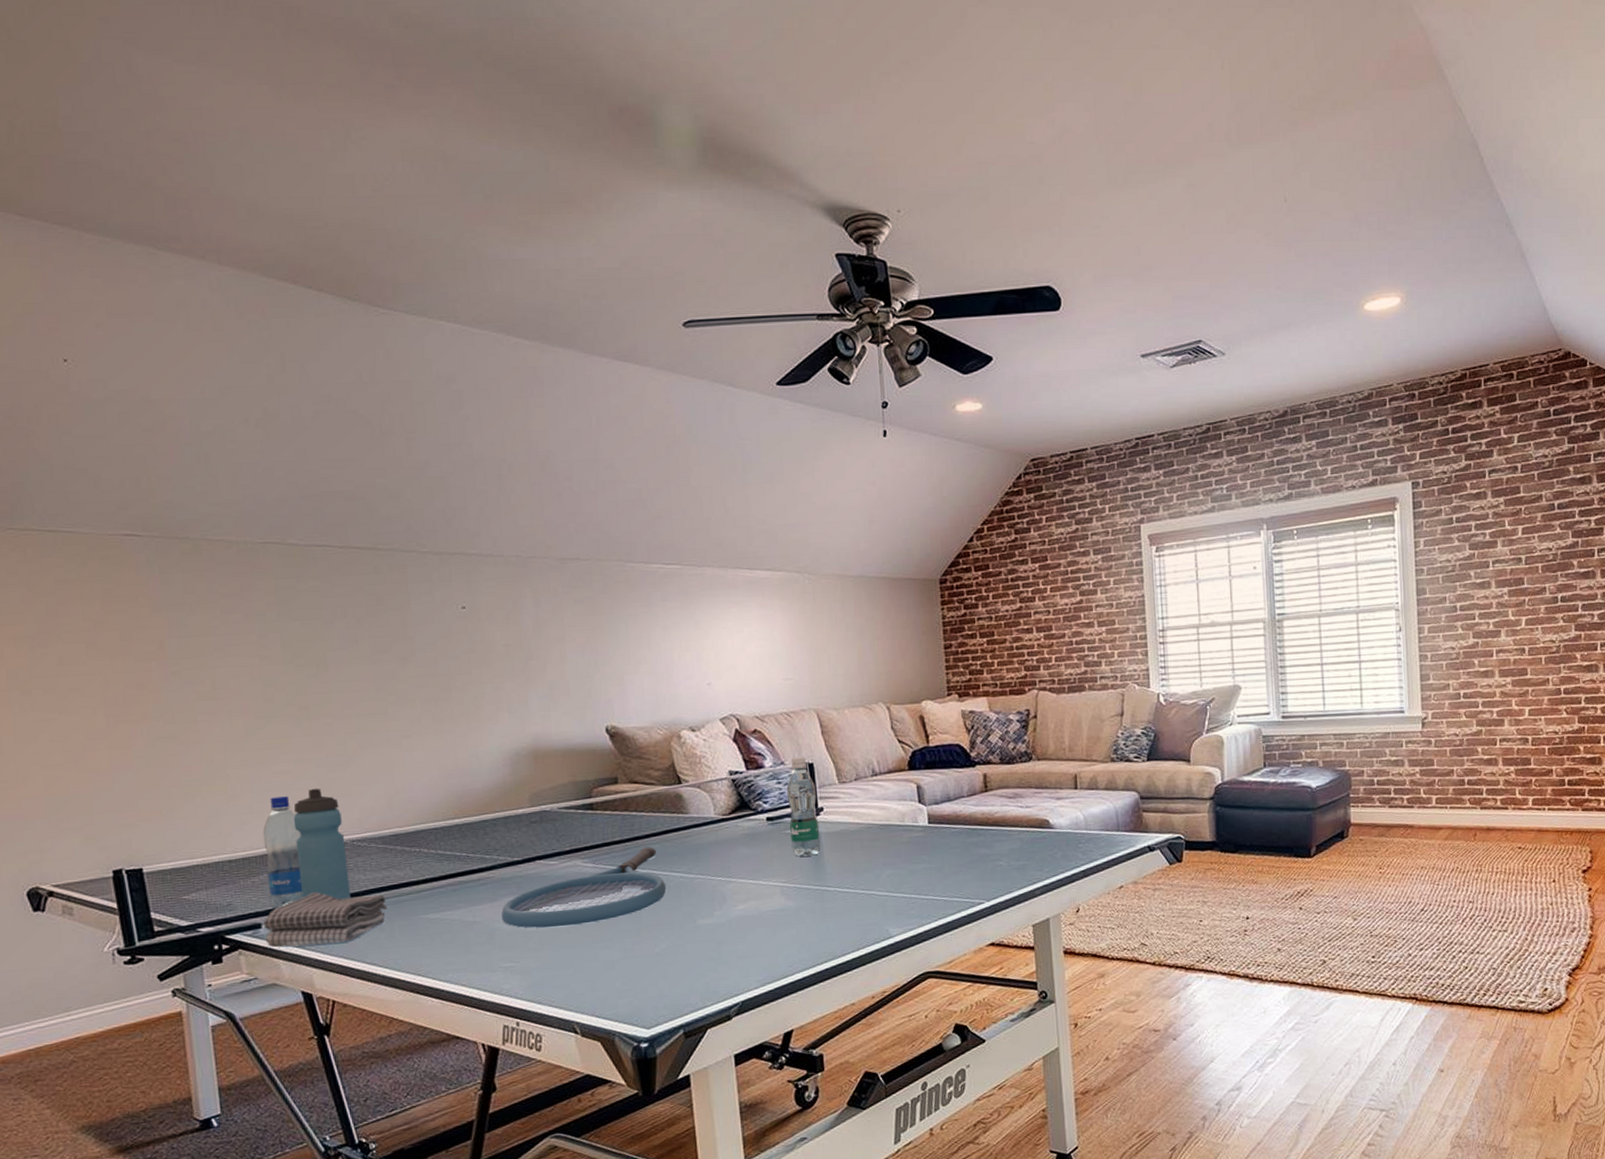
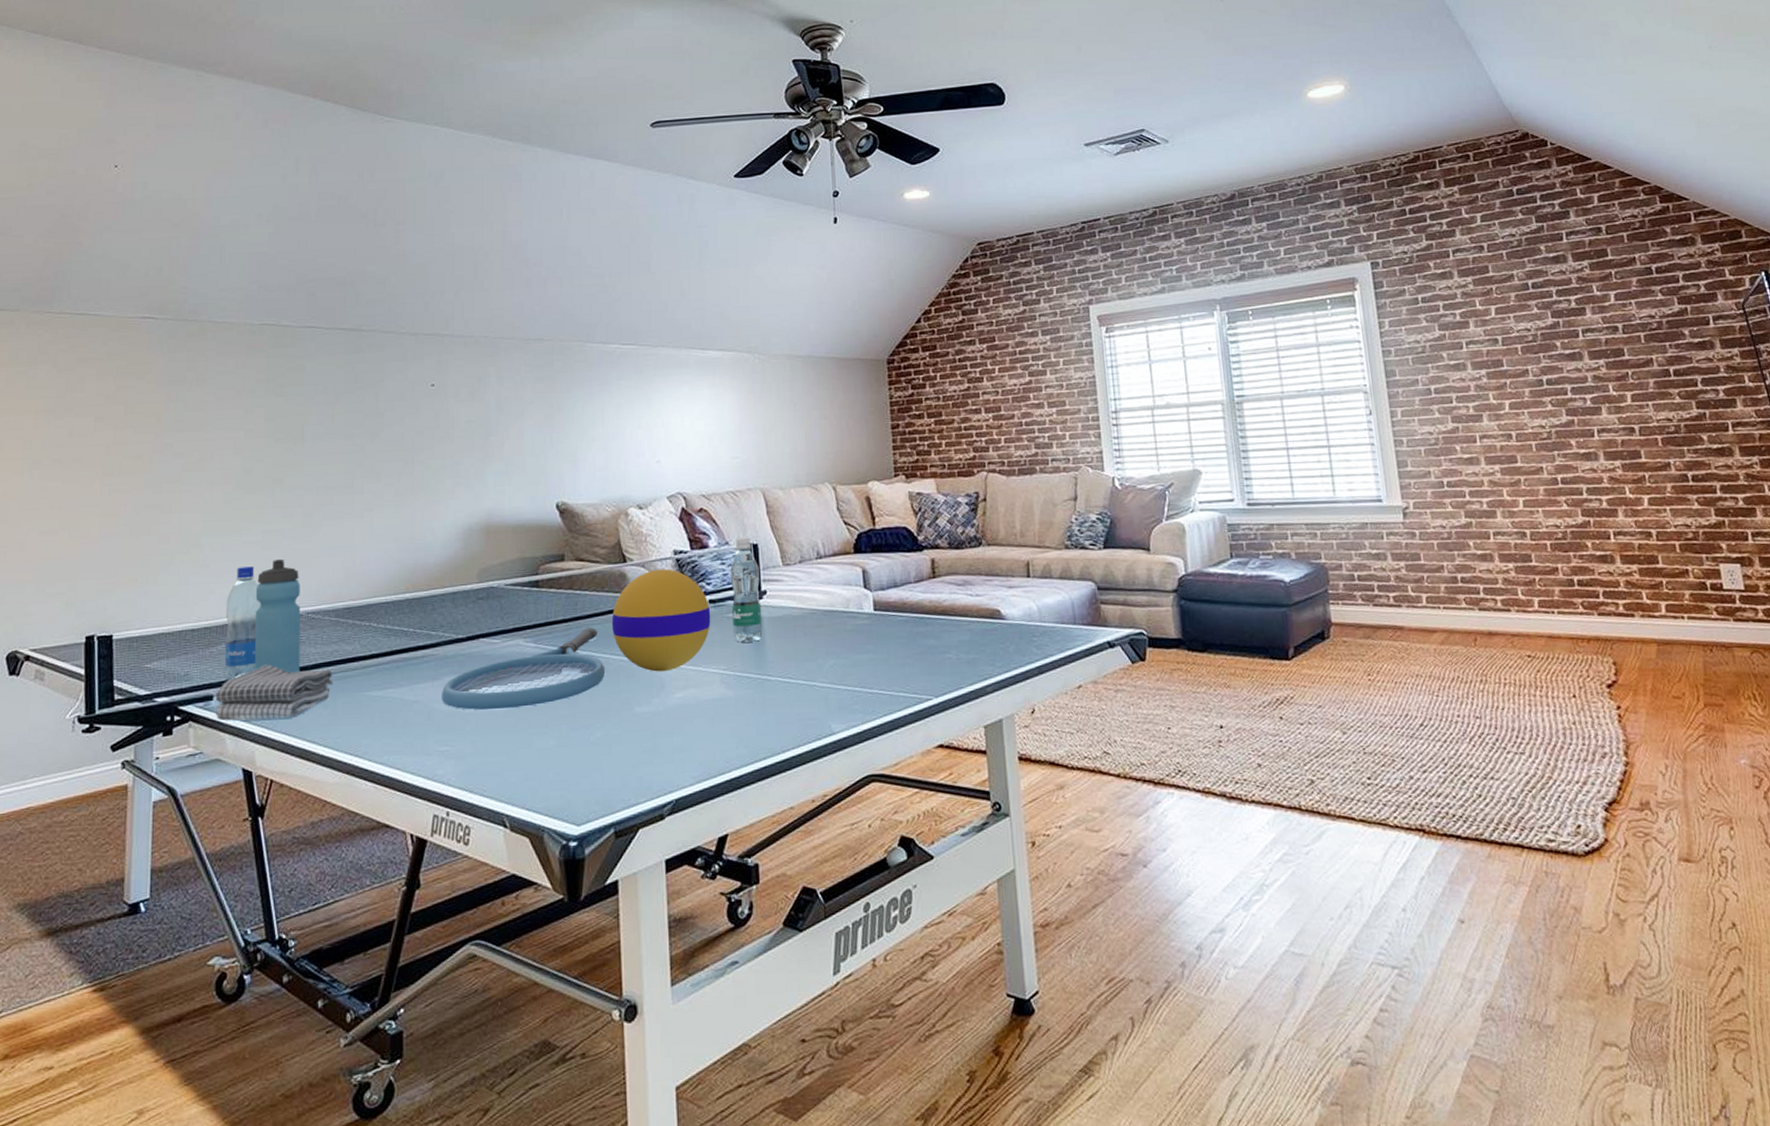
toy ball: none [669,789,770,887] -> present [611,569,711,672]

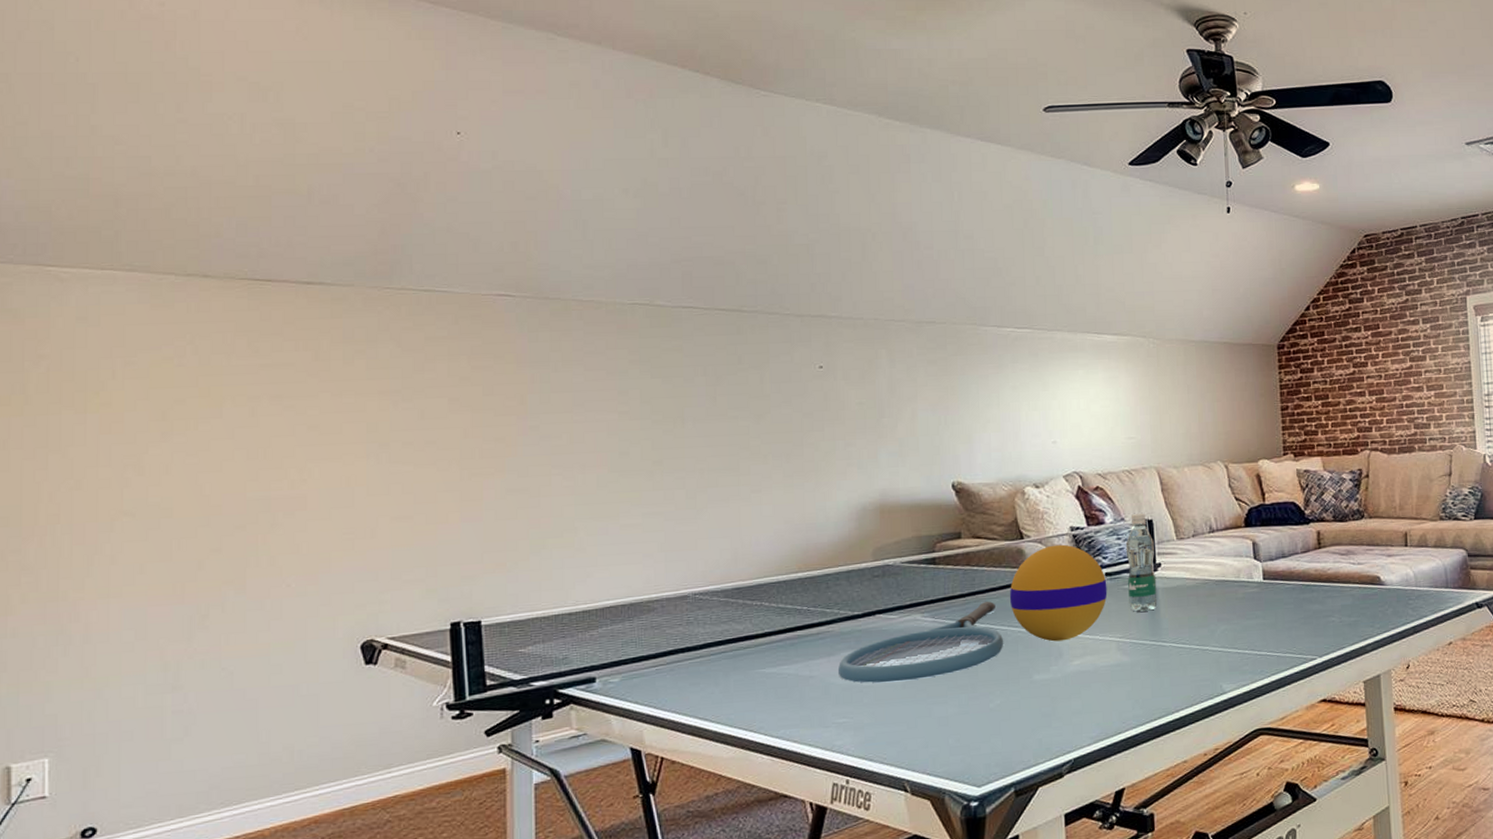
towel: present [215,664,333,722] -> none [598,645,725,703]
bottle: present [224,566,261,681] -> none [605,549,644,663]
water bottle: present [254,558,301,674] -> none [637,541,688,654]

